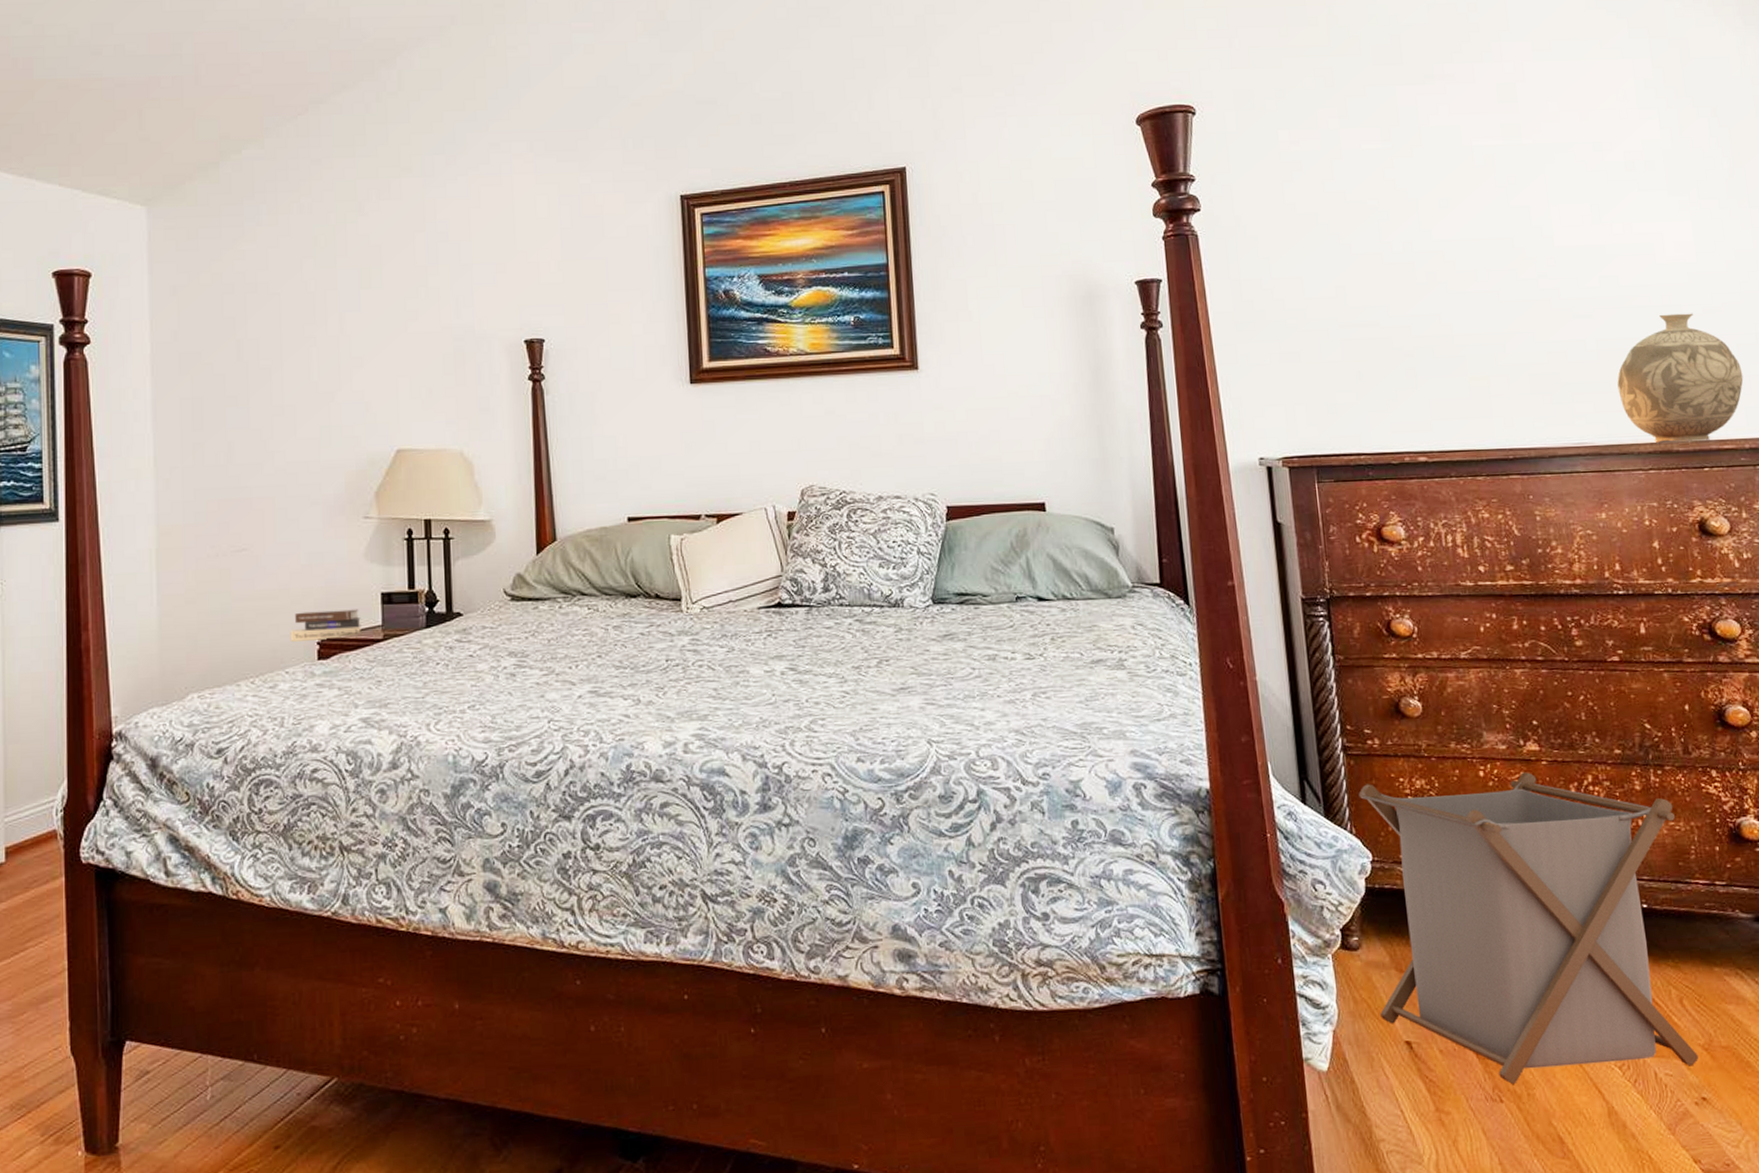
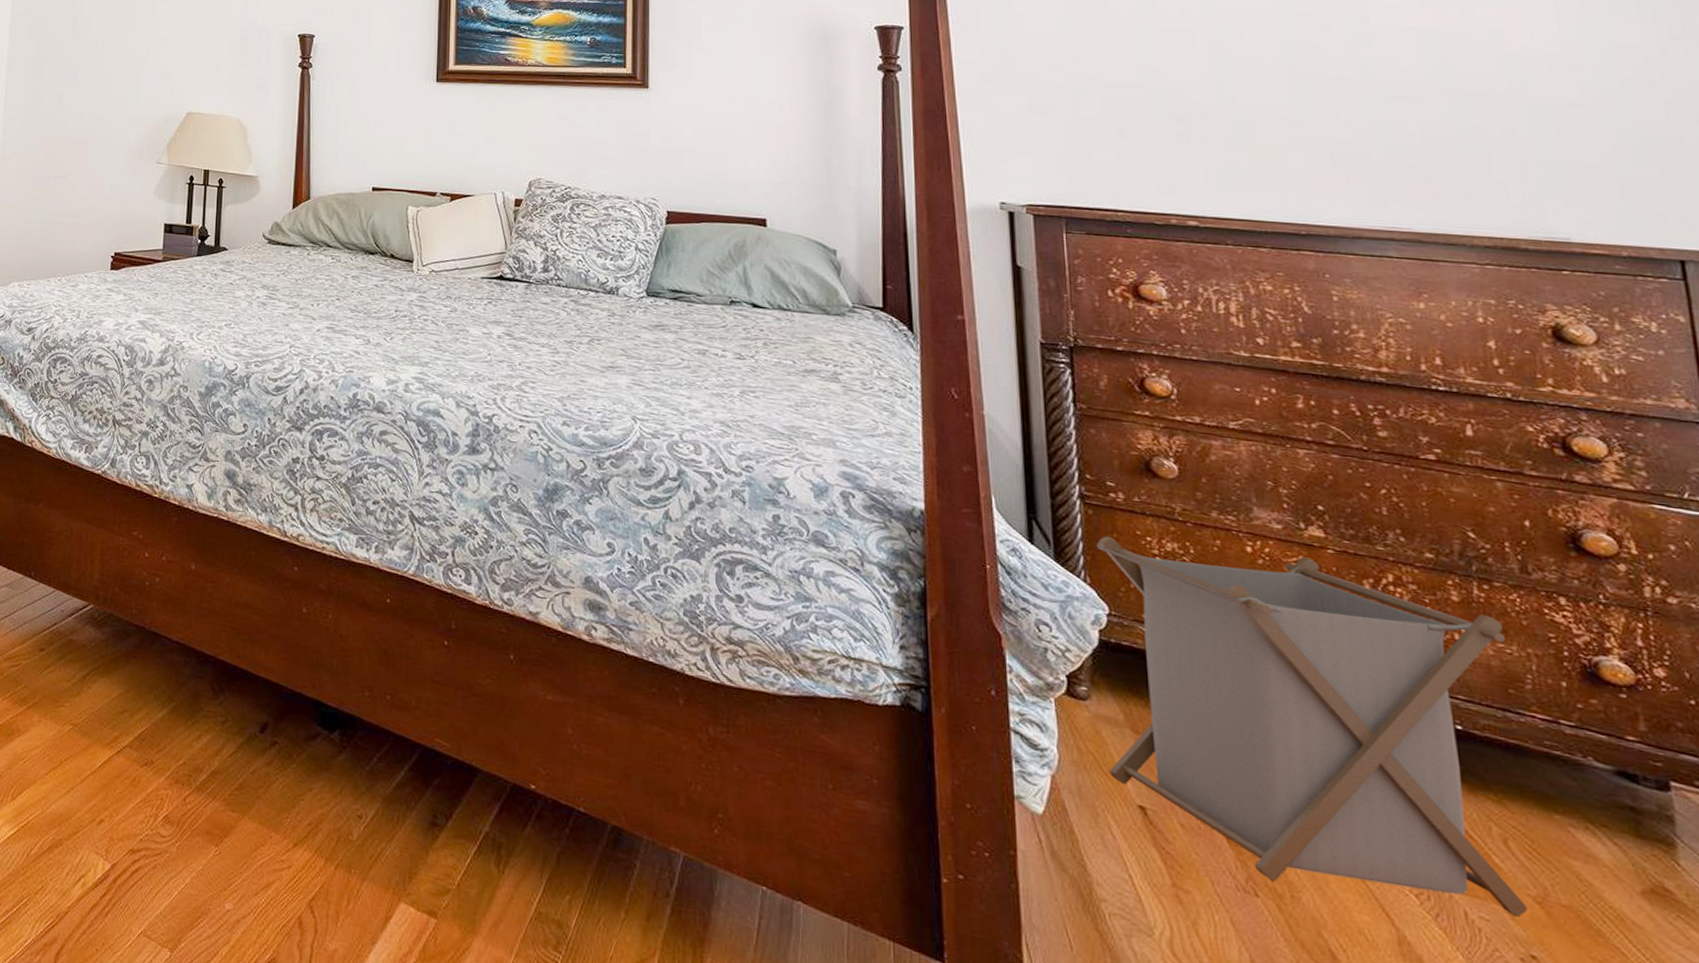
books: present [290,609,362,642] -> none [91,230,147,257]
decorative vase: present [1617,313,1744,442] -> none [1446,104,1622,242]

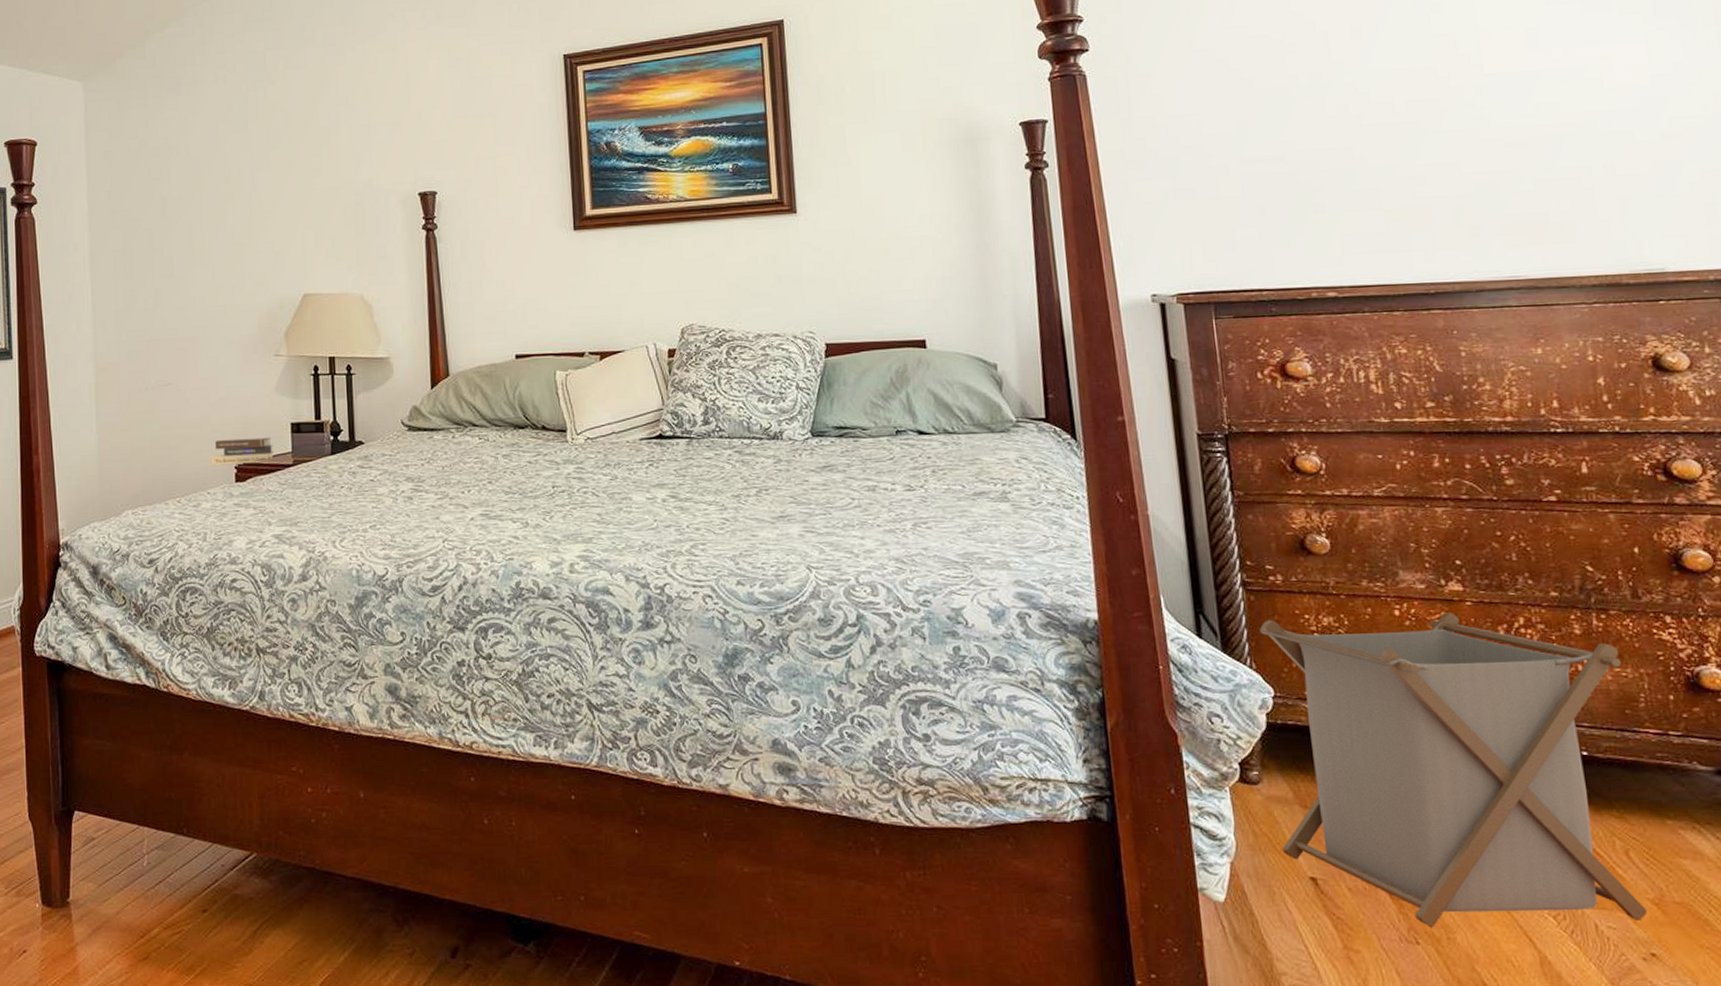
books: none [91,230,147,257] -> present [211,437,274,466]

